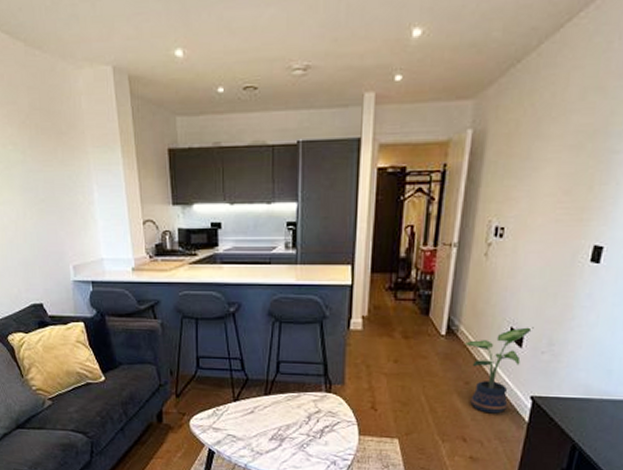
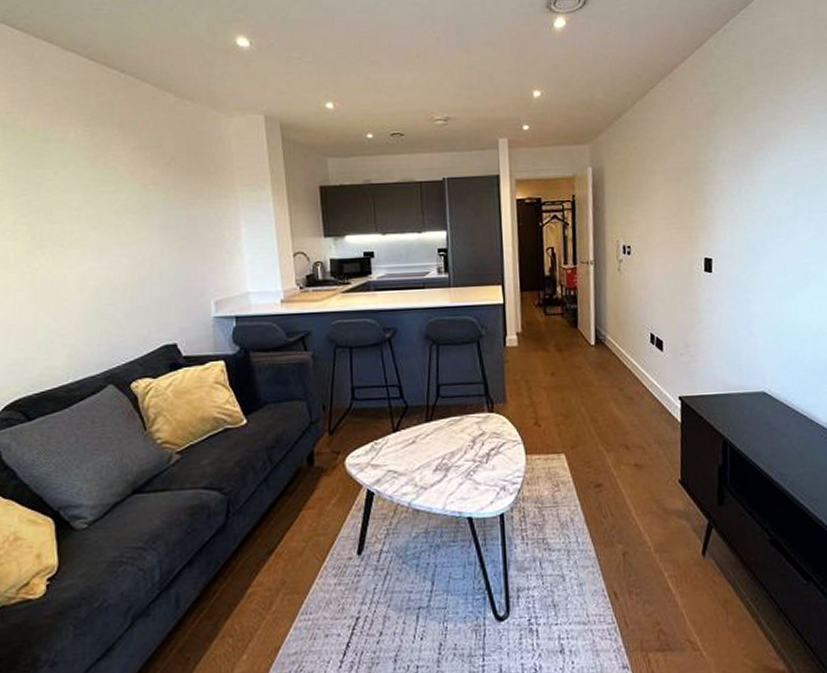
potted plant: present [465,327,534,414] -> none [614,332,670,418]

